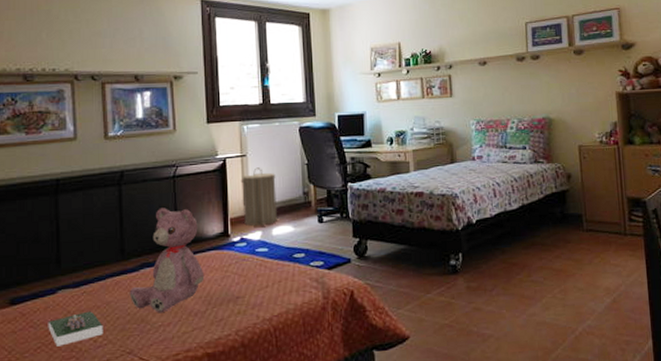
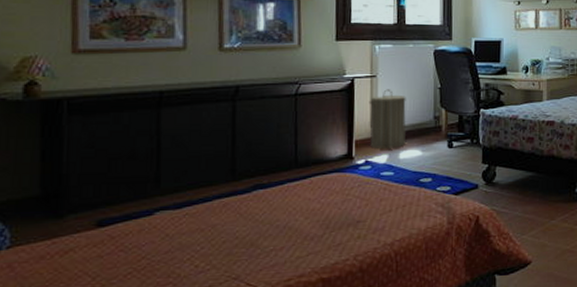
book: present [48,311,104,347] -> none [141,234,207,272]
teddy bear: present [129,208,205,313] -> none [238,127,324,237]

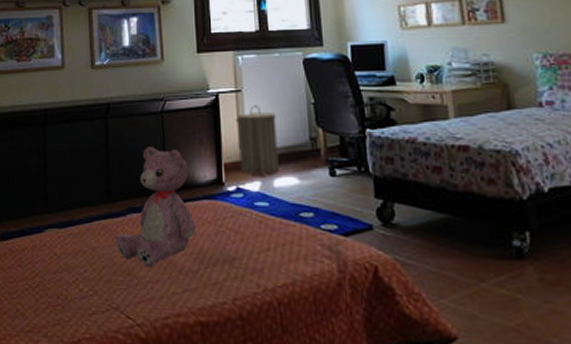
teddy bear: none [238,127,324,237] -> present [115,146,196,267]

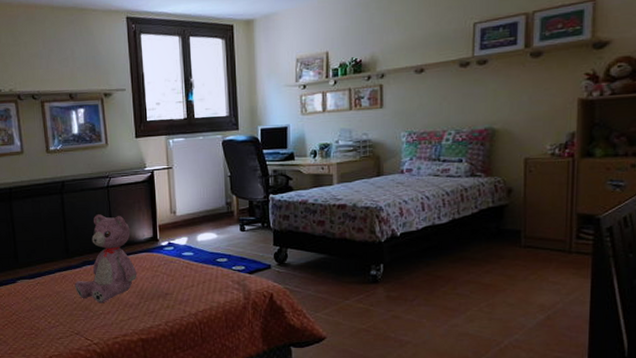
laundry hamper: present [235,105,279,174] -> none [167,179,202,232]

